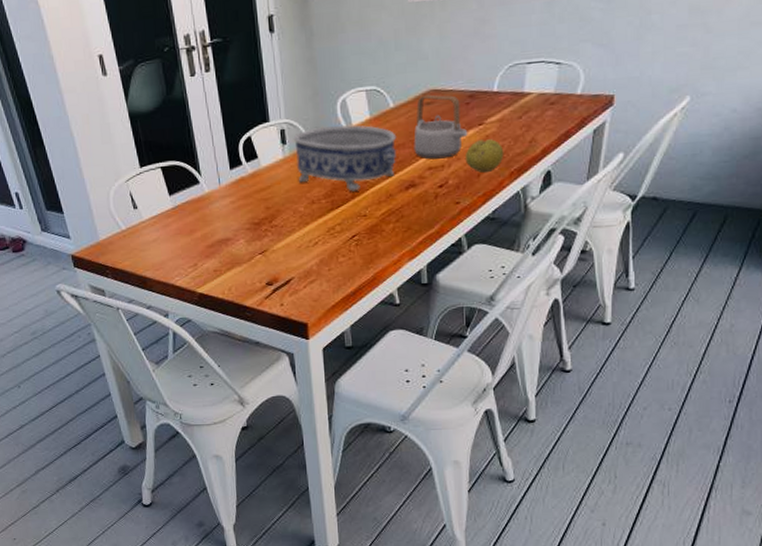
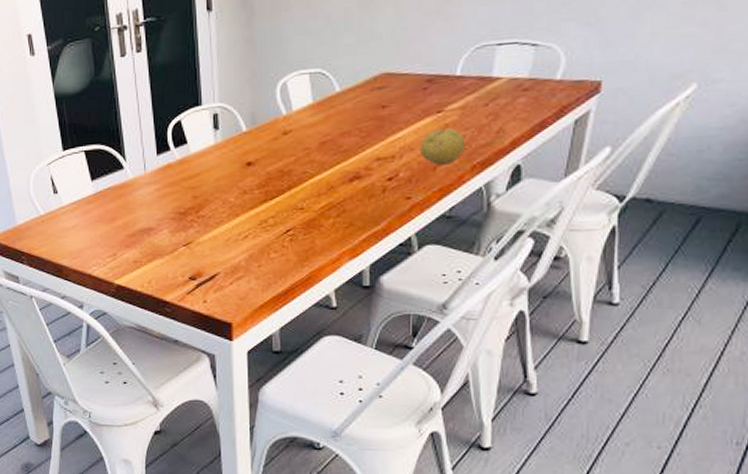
decorative bowl: present [293,125,397,192] -> none [226,110,342,182]
teapot: present [414,94,468,159] -> none [361,78,424,149]

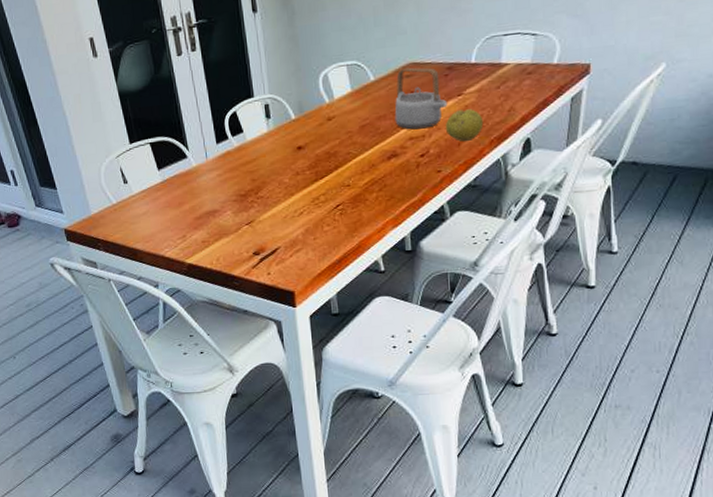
teapot: none [361,78,424,149] -> present [394,67,448,130]

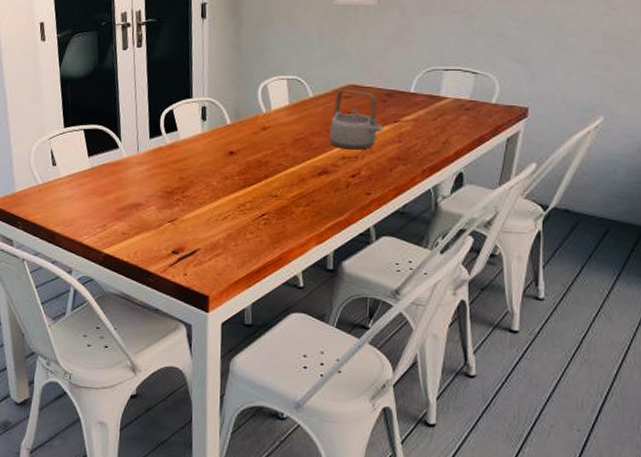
fruit: present [445,109,484,142] -> none [378,136,418,169]

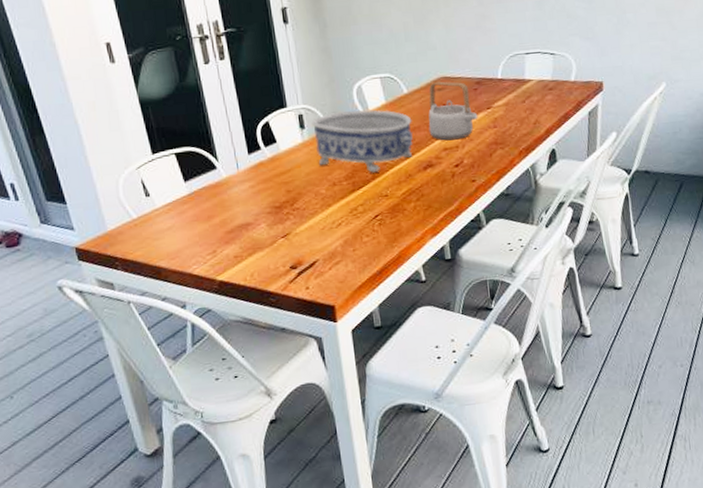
decorative bowl: none [213,108,313,172] -> present [311,109,413,173]

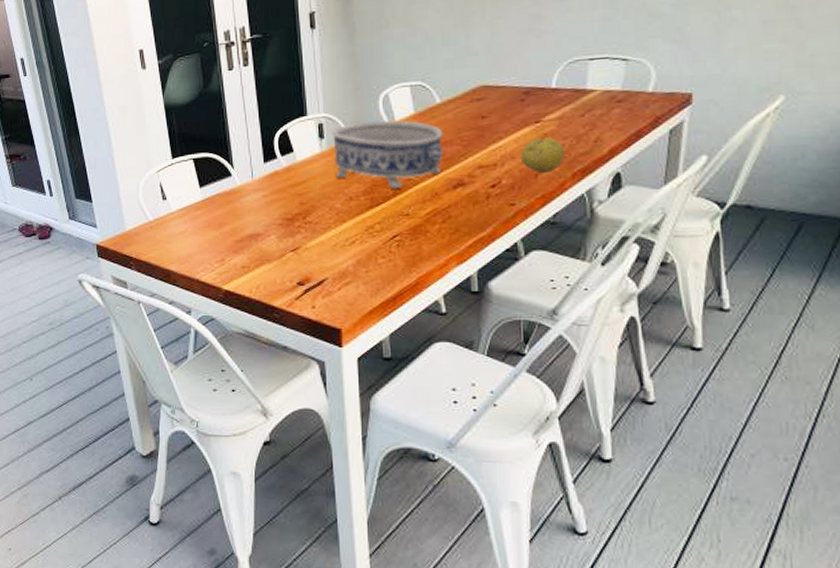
teapot: present [428,81,478,141] -> none [462,90,524,157]
fruit: none [477,121,513,153] -> present [520,137,565,174]

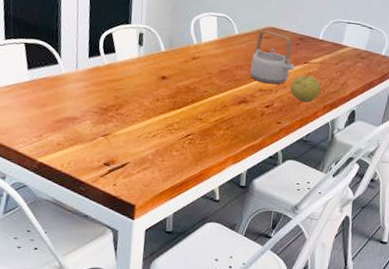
decorative bowl: present [331,120,444,189] -> none [147,37,237,98]
teapot: none [462,90,524,157] -> present [249,30,295,85]

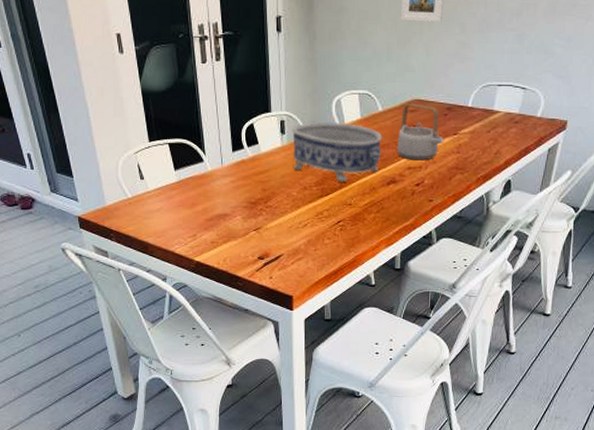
decorative bowl: none [147,37,237,98] -> present [291,121,383,182]
fruit: present [289,75,321,103] -> none [439,148,473,177]

